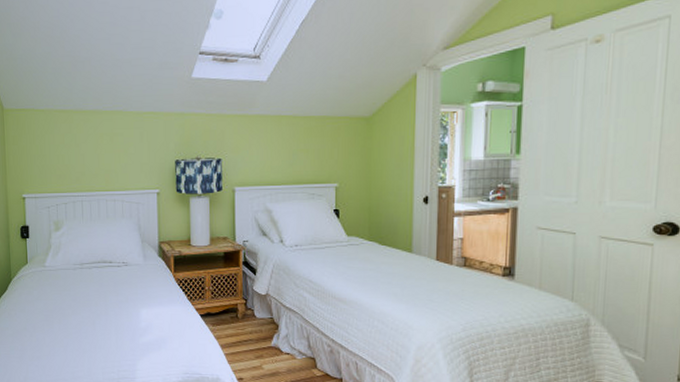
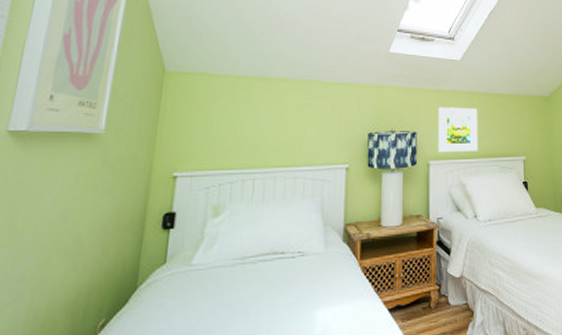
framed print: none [243,132,286,179] -> present [438,107,478,153]

